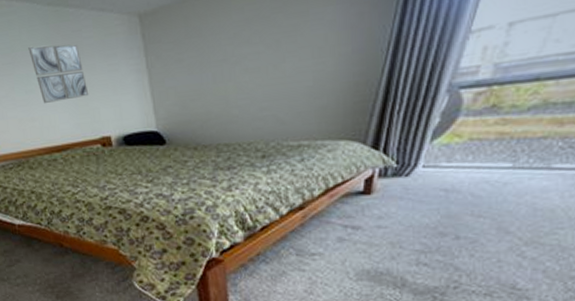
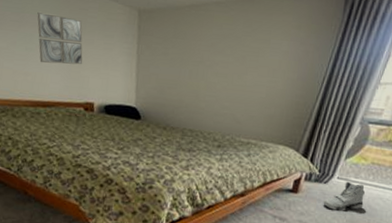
sneaker: none [406,168,464,207] -> present [323,181,366,211]

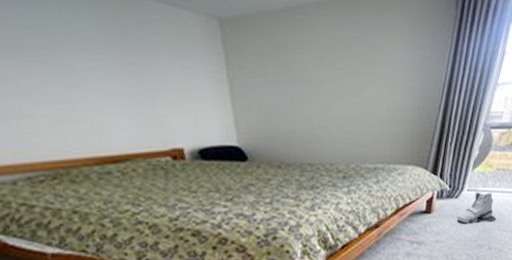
wall art: present [37,11,83,65] -> none [72,30,157,103]

